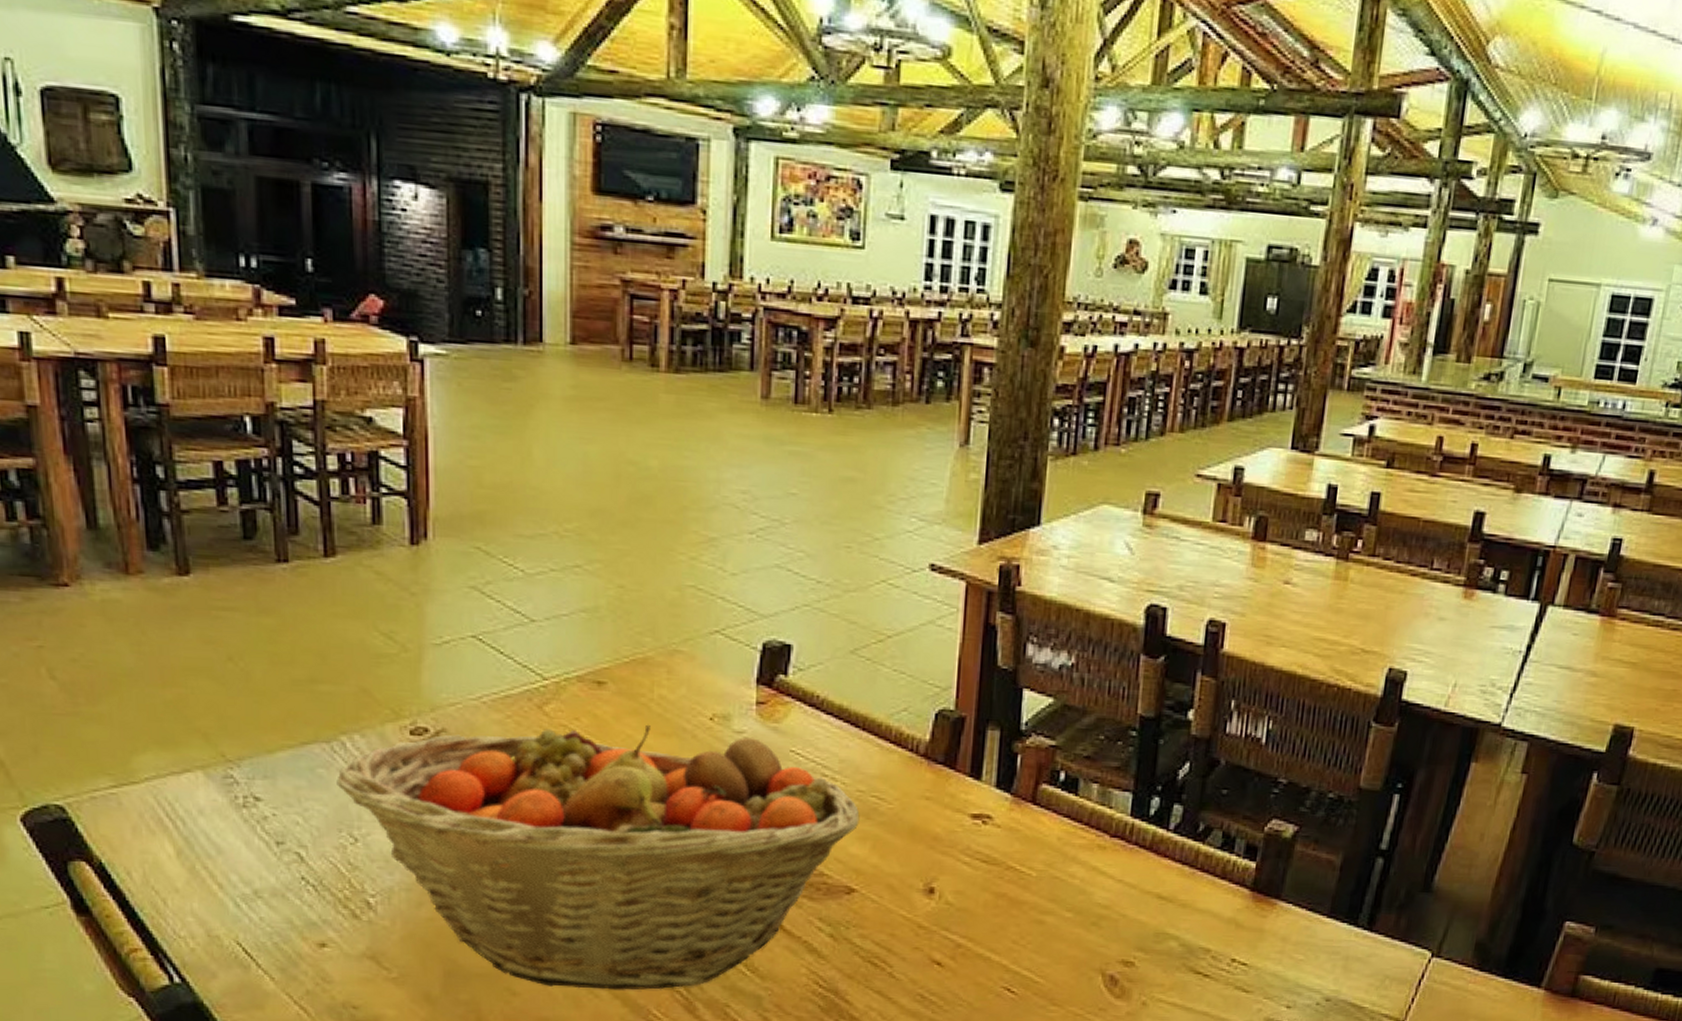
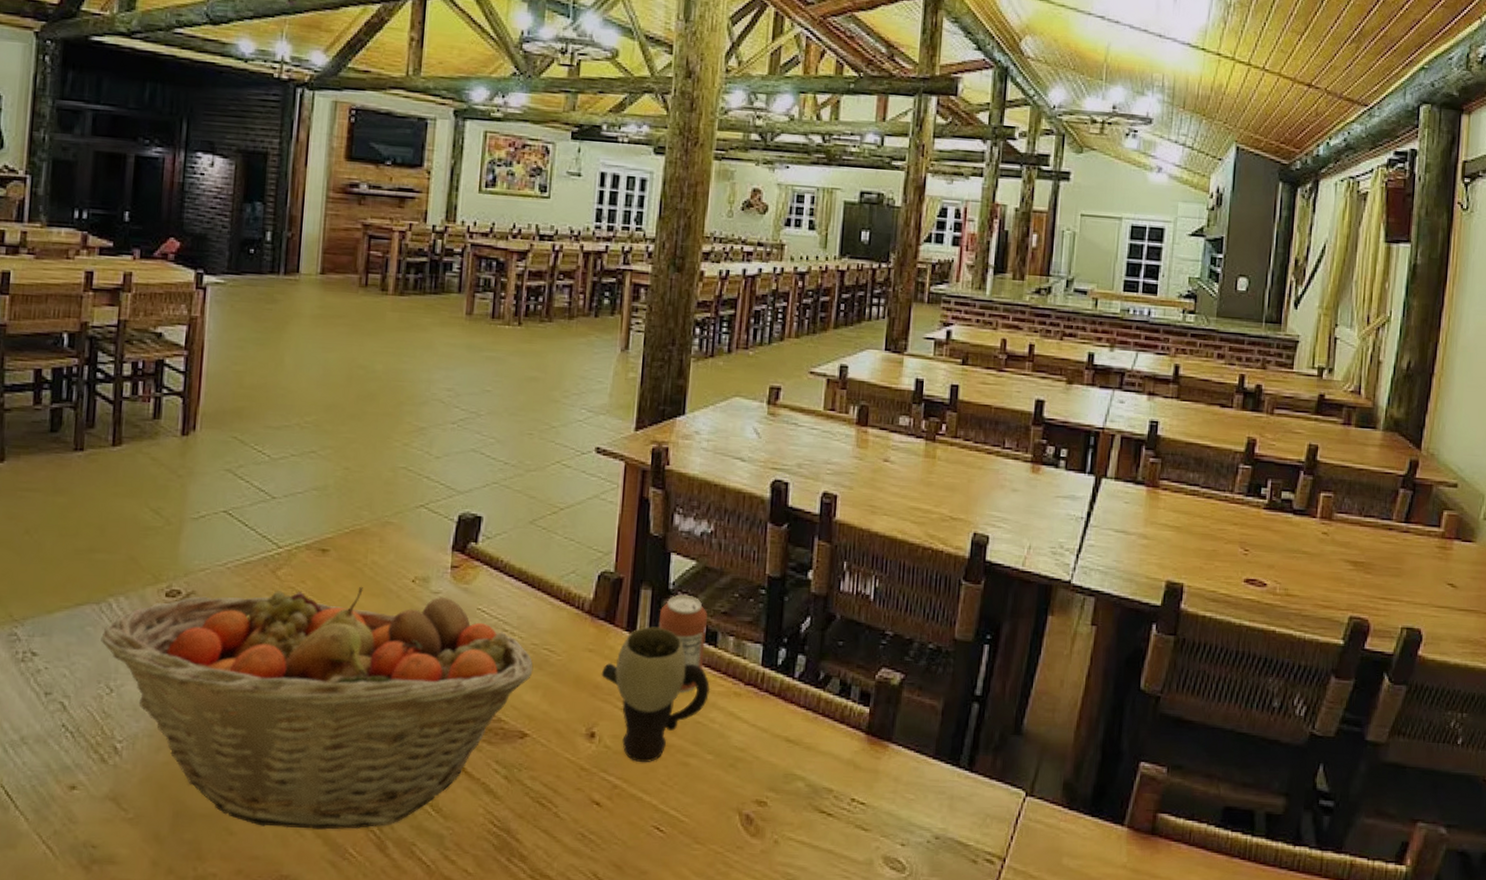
mug: none [940,771,1070,921] -> present [601,626,711,763]
can: none [1008,736,1067,845] -> present [658,594,707,693]

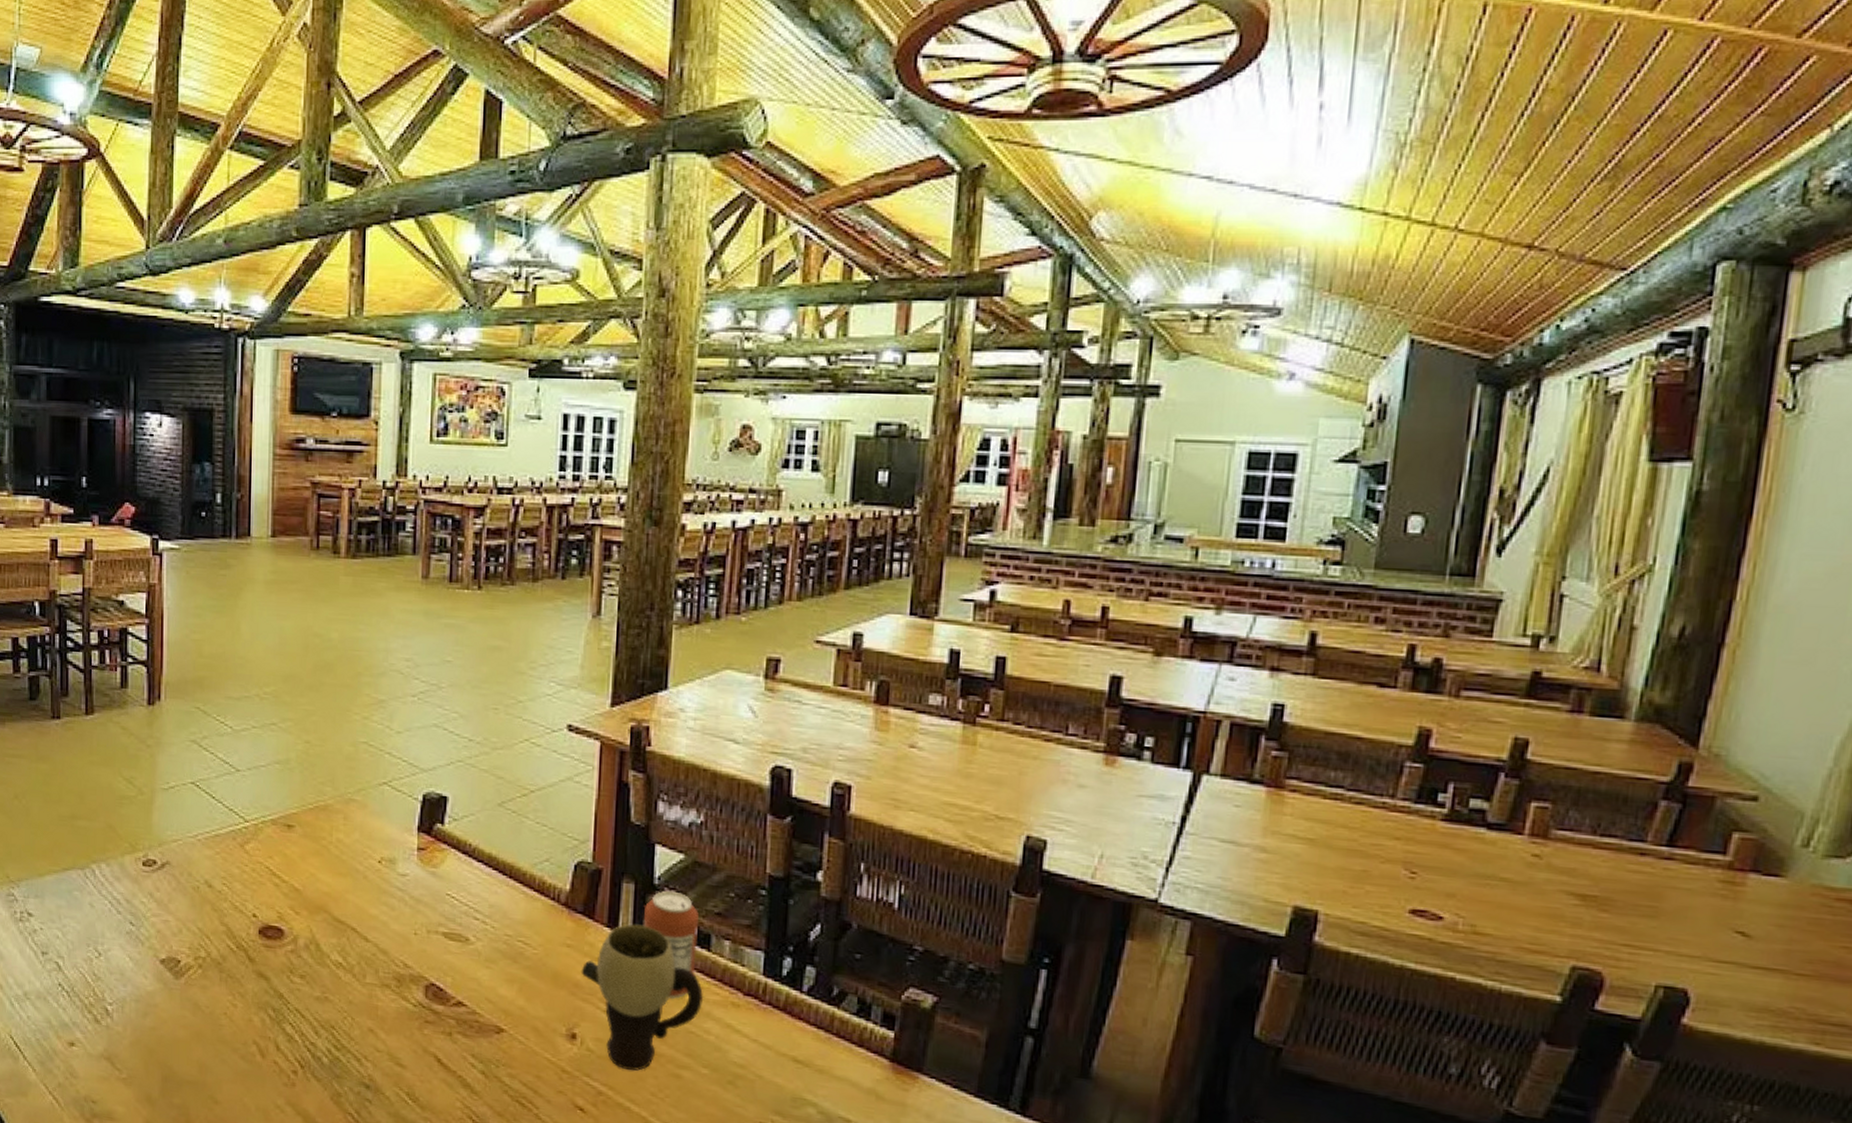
fruit basket: present [101,586,533,830] -> none [87,864,508,1111]

